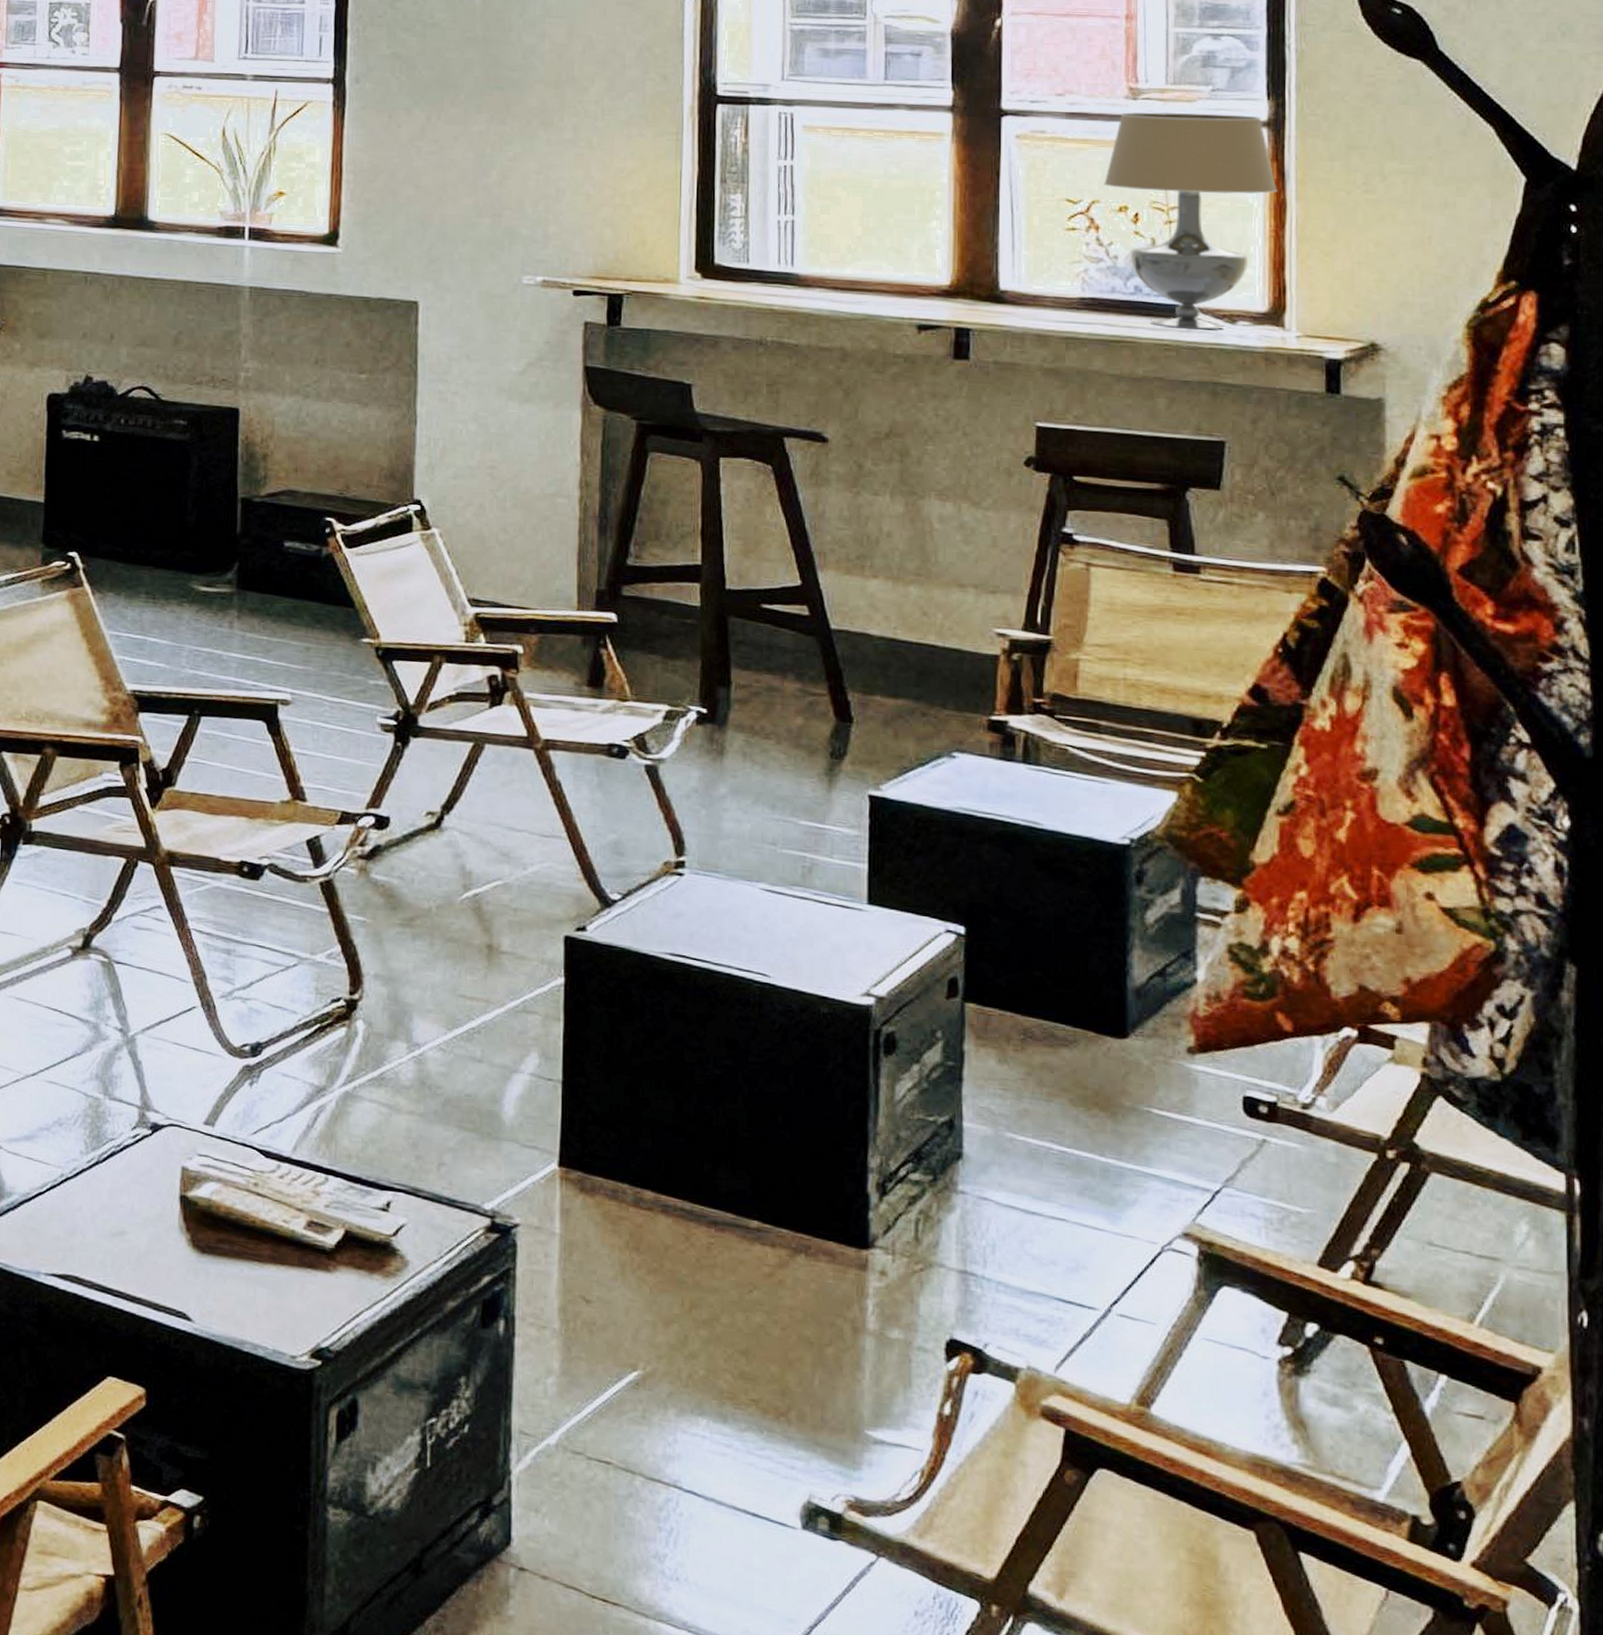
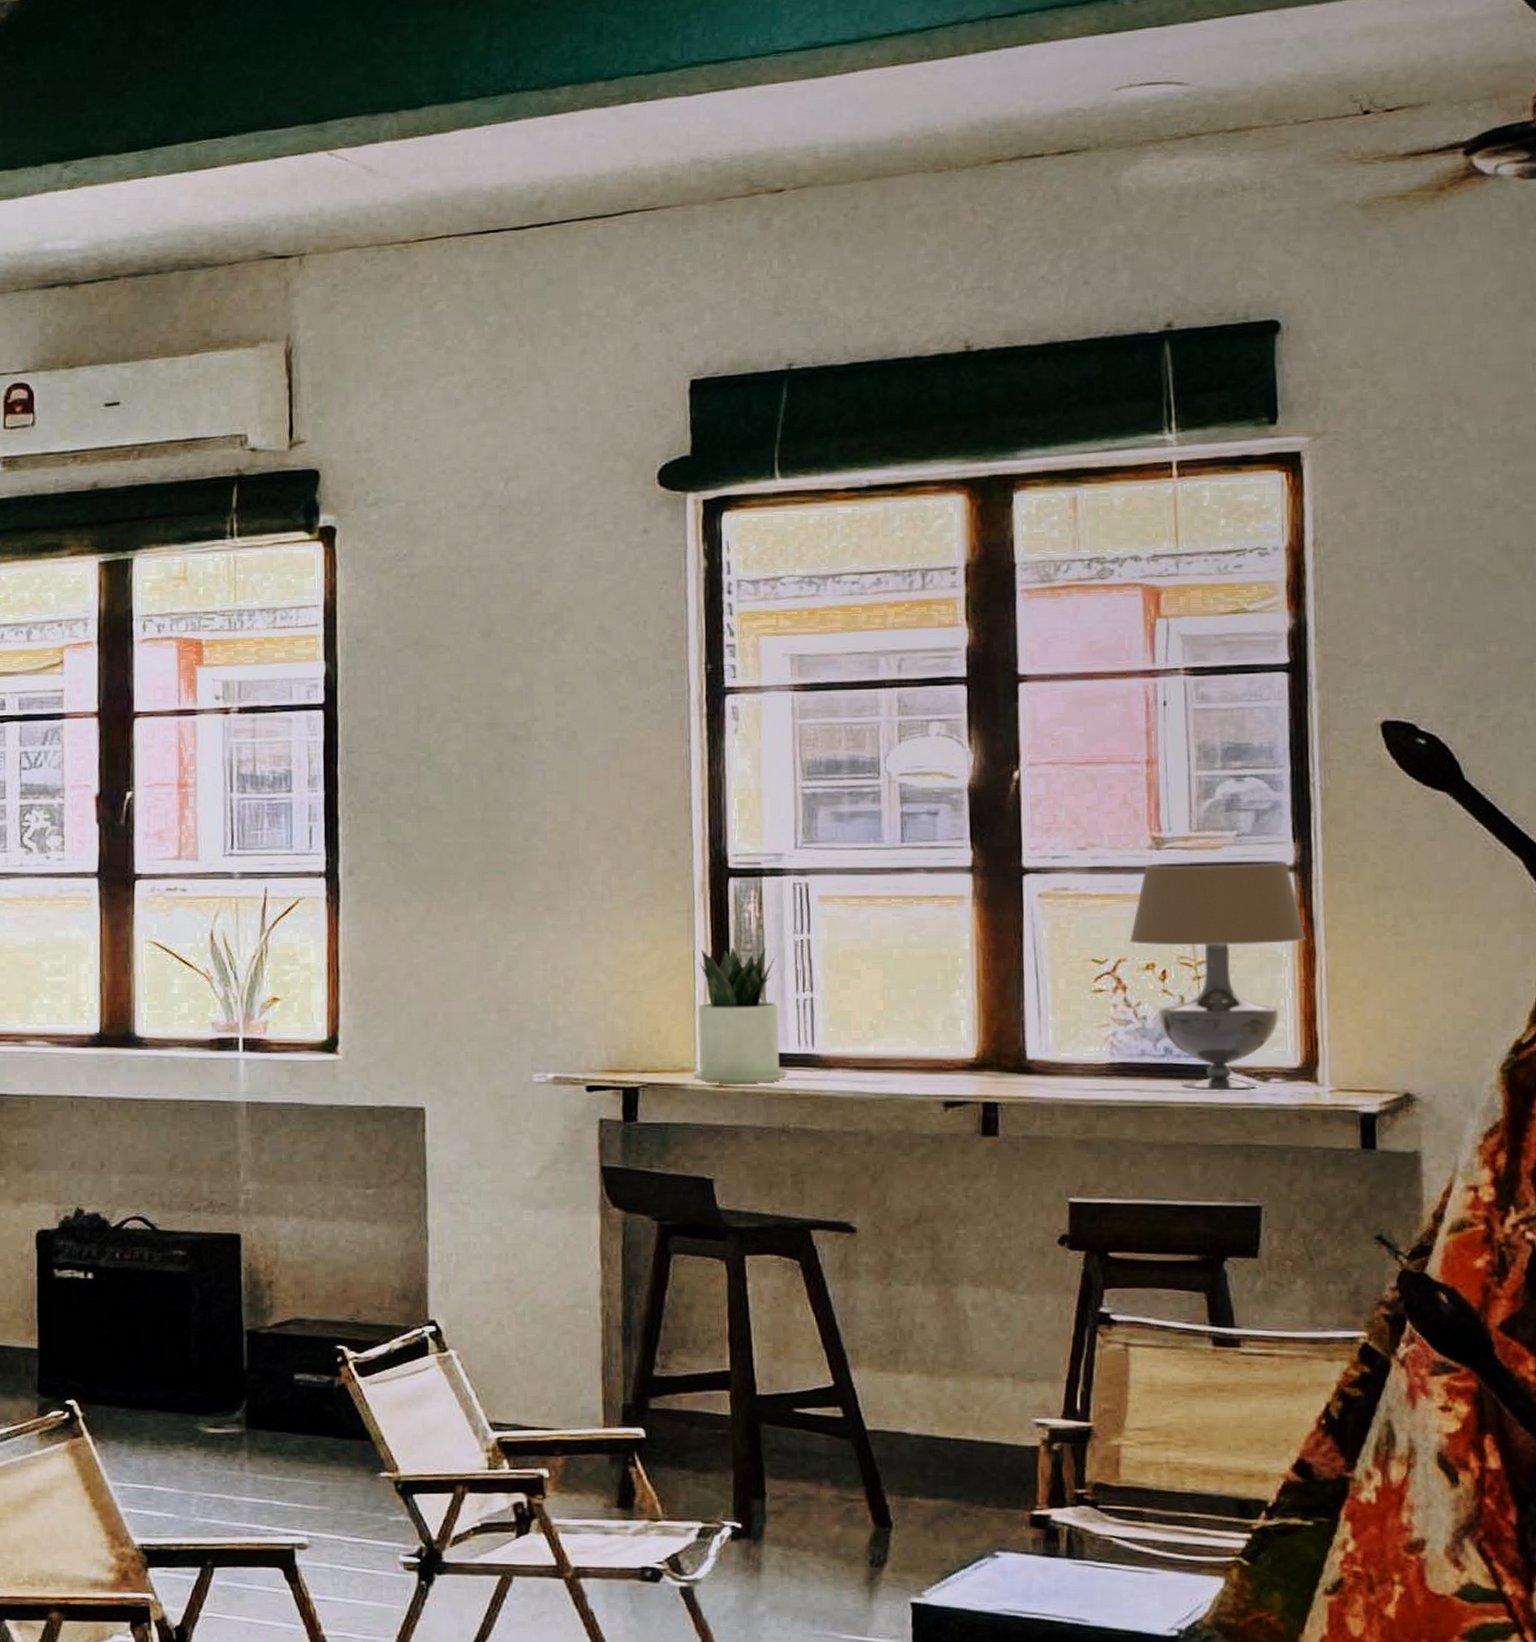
planter: none [674,169,768,297] -> present [691,947,789,1083]

